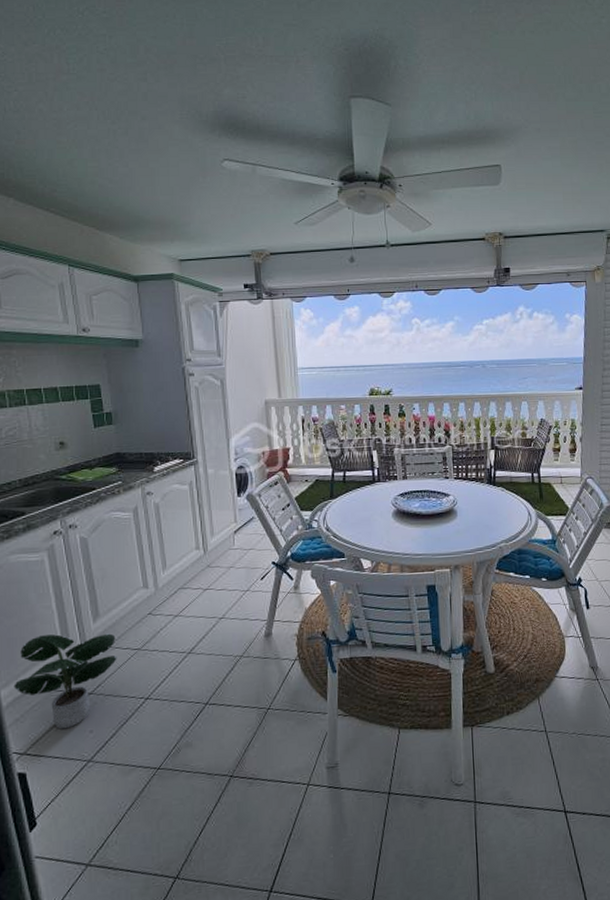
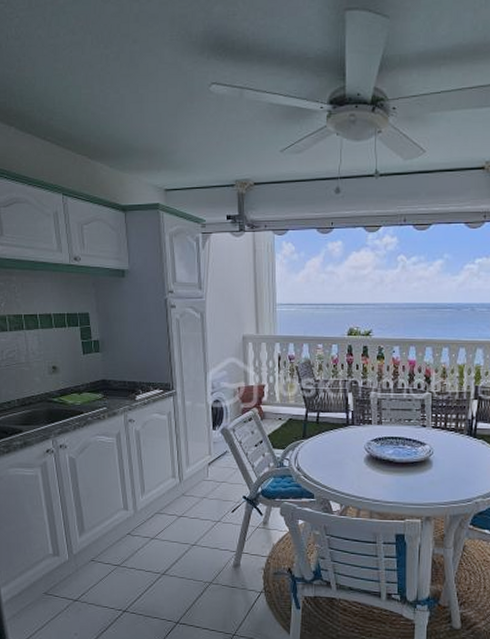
potted plant: present [14,633,117,729] -> none [12,543,99,629]

